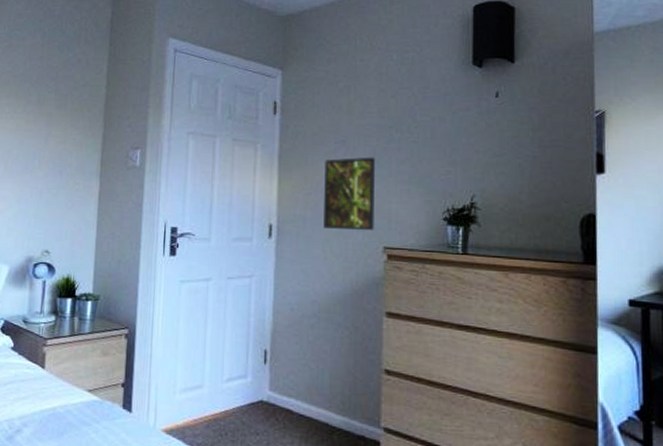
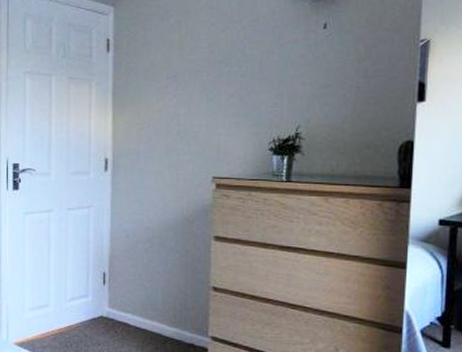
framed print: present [323,157,376,231] -> none [156,91,206,163]

